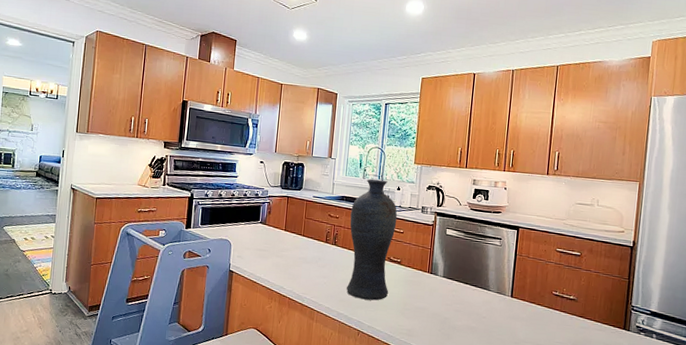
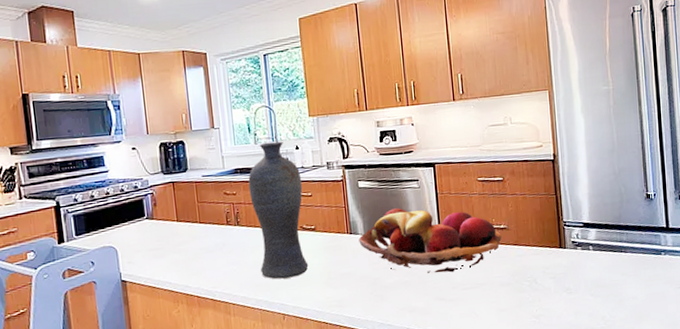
fruit basket: none [437,259,570,329] -> present [359,208,502,273]

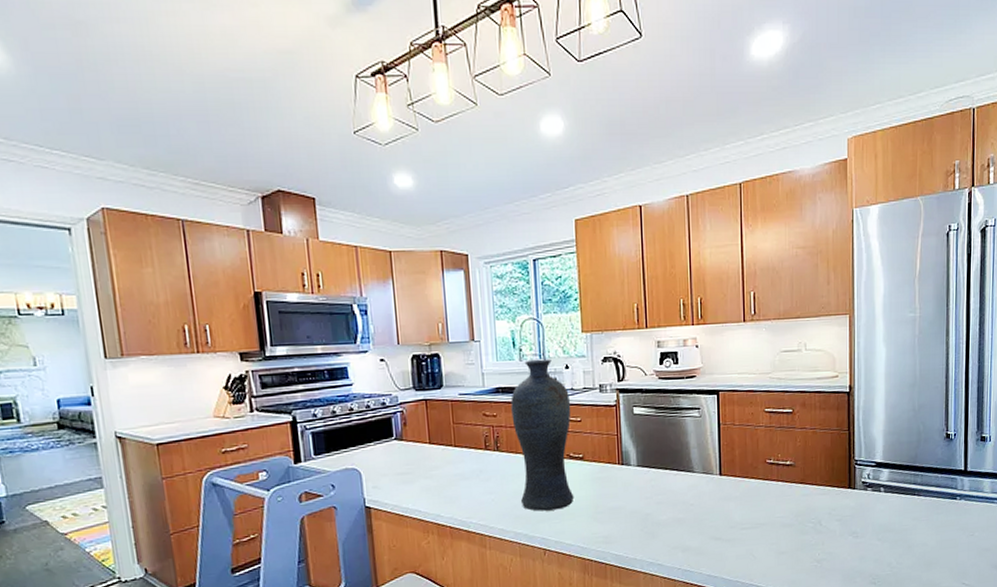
fruit basket: present [359,208,502,273] -> none [631,438,787,511]

